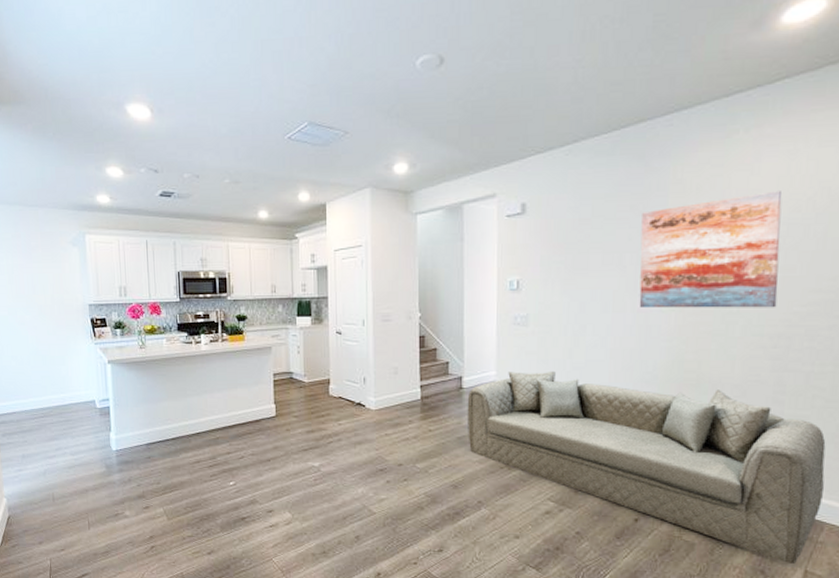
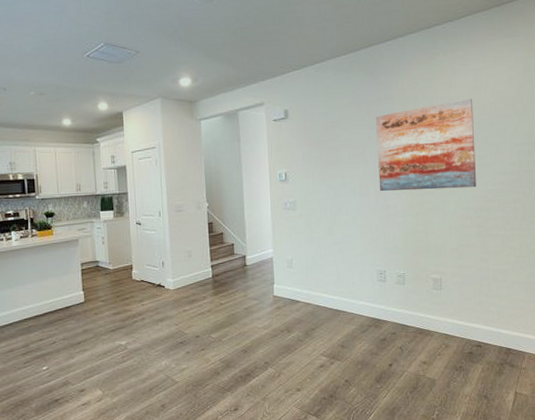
sofa: present [467,370,826,565] -> none [251,246,522,389]

